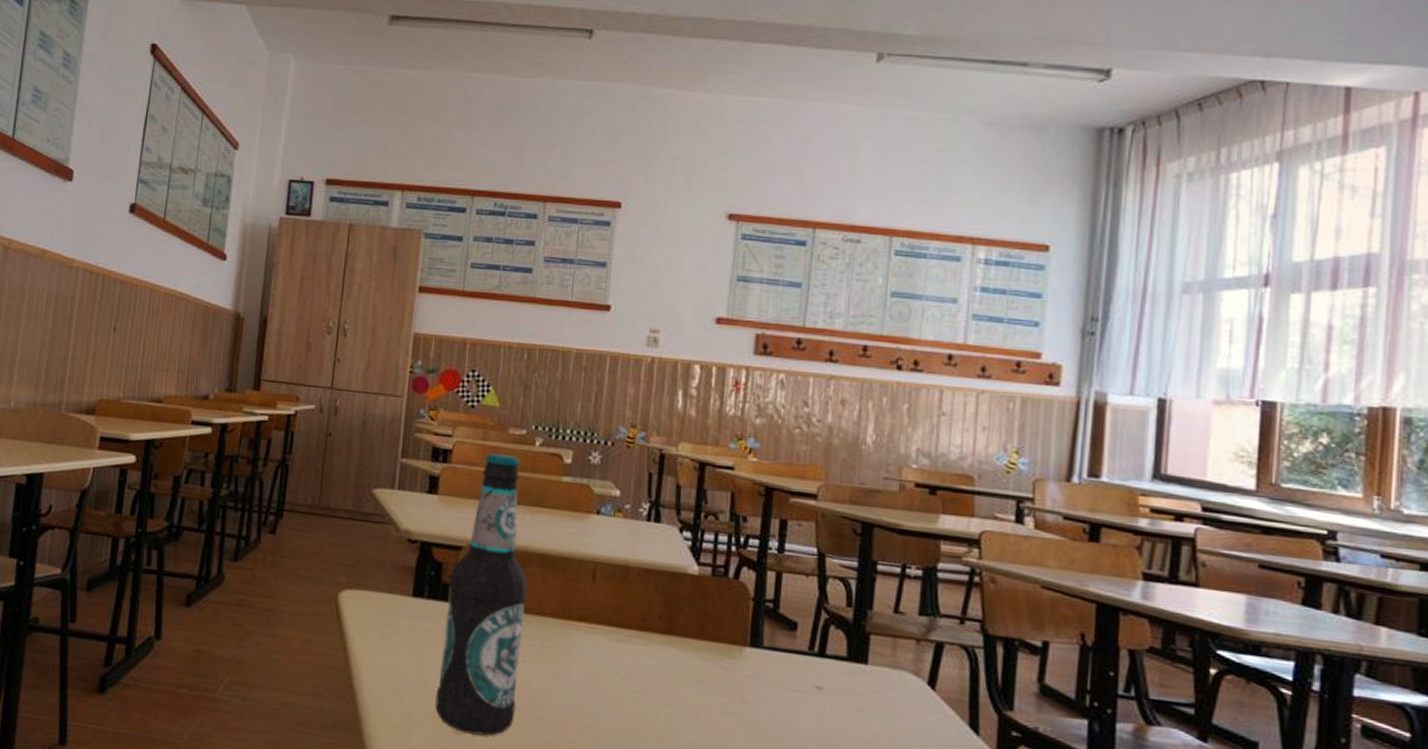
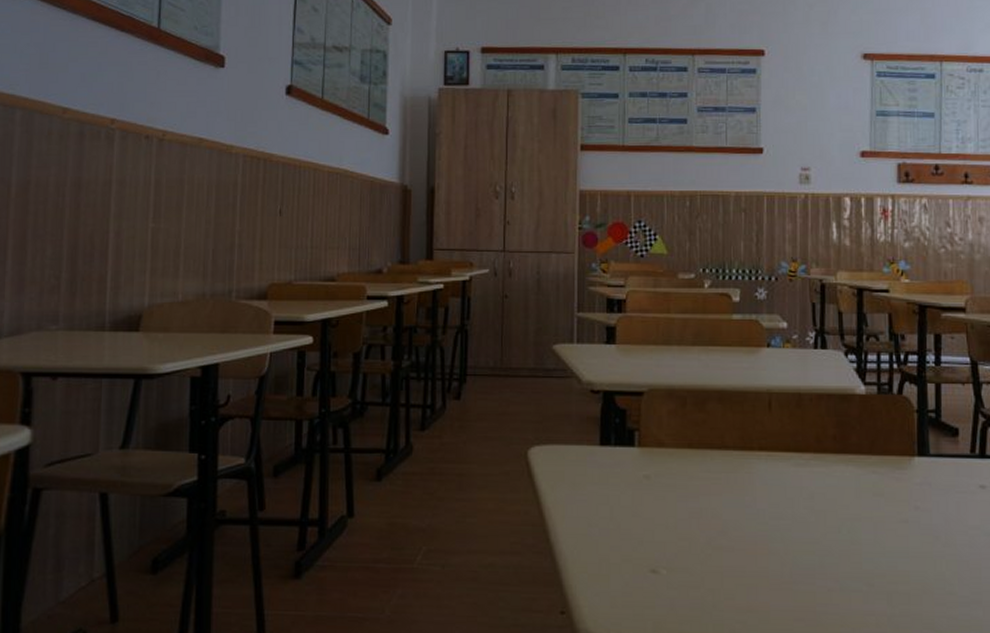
bottle: present [435,453,529,736] -> none [631,298,710,572]

